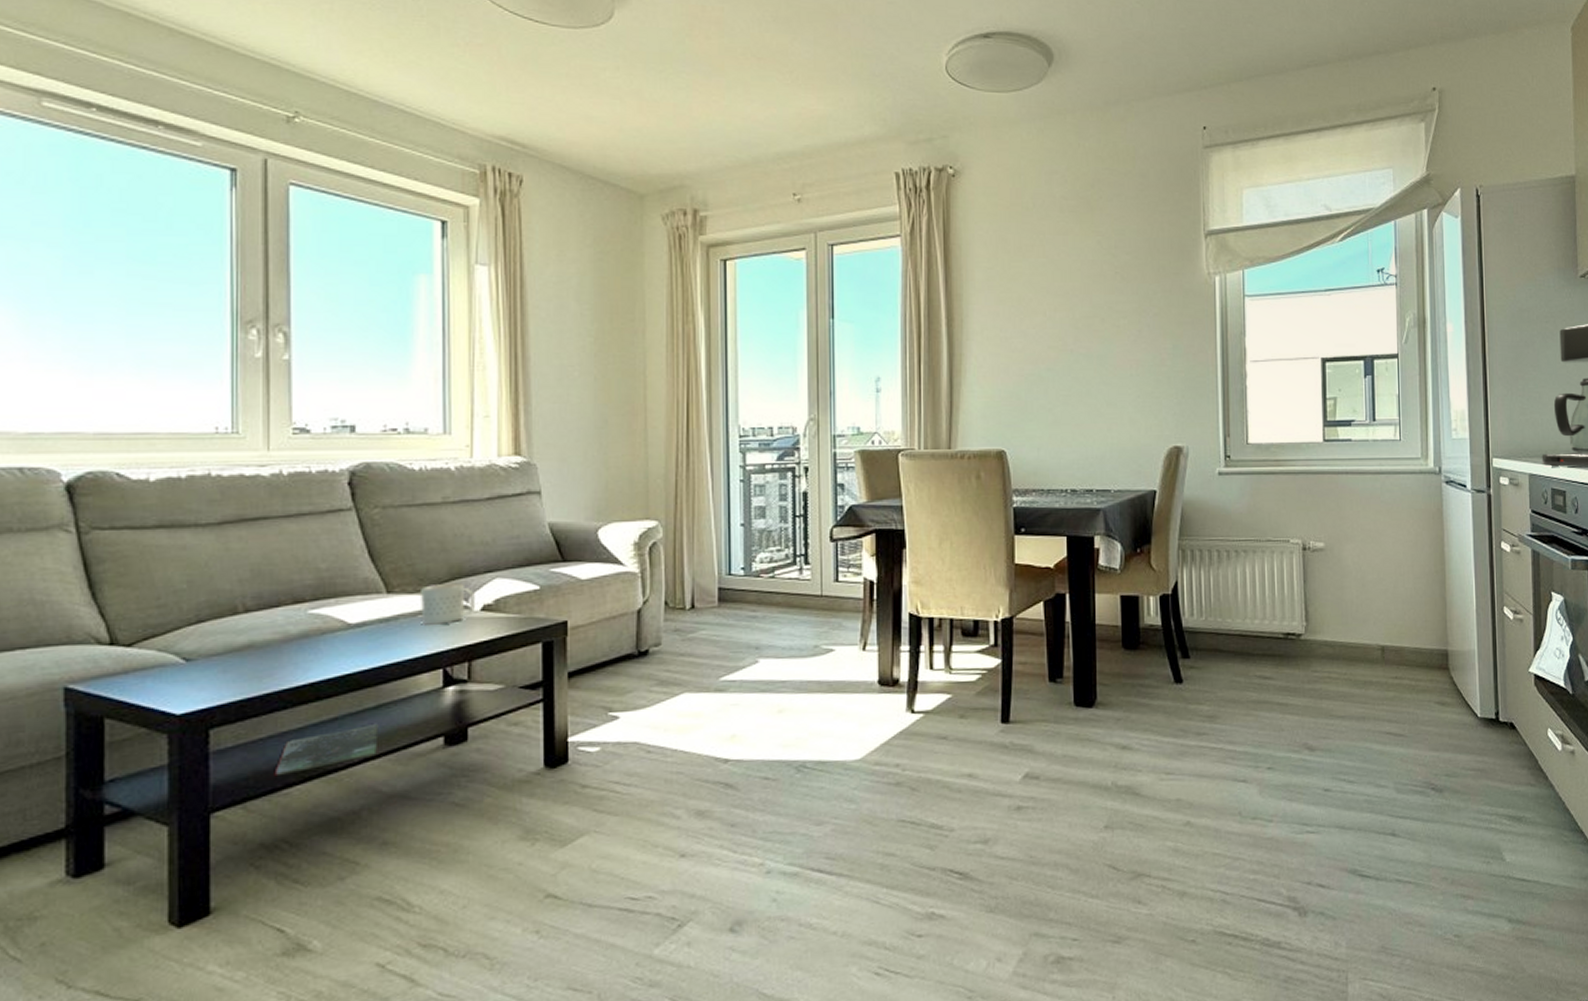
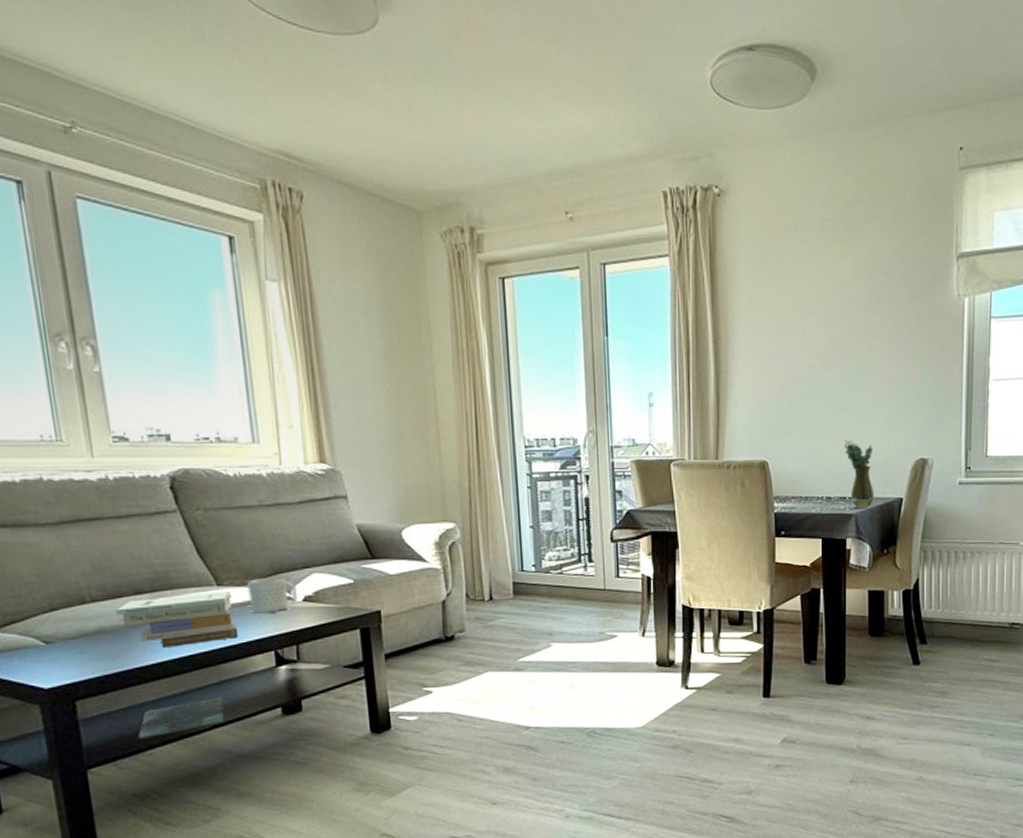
books: none [271,599,404,667] -> present [116,591,239,649]
vase: none [1089,426,1125,503] -> present [844,440,875,509]

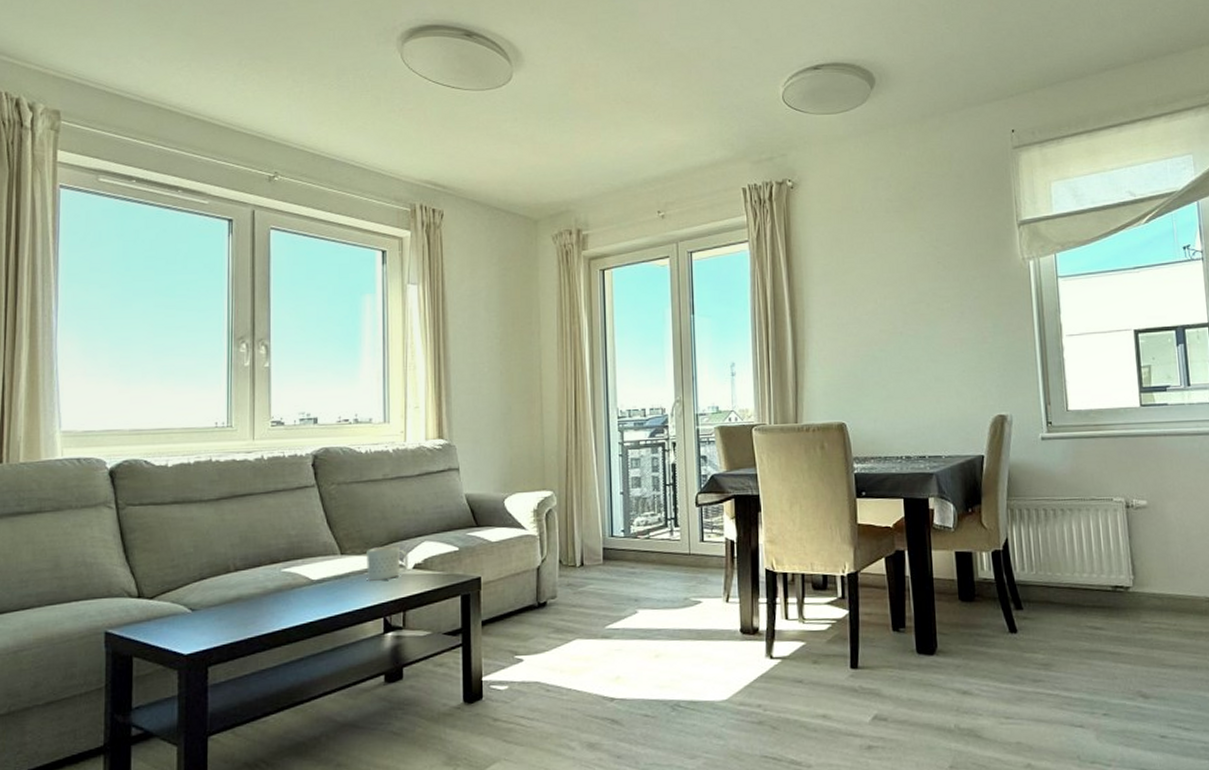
books: present [116,591,239,649] -> none [254,560,354,616]
magazine: present [137,697,225,740] -> none [255,664,334,707]
vase: present [844,440,875,509] -> none [920,399,955,467]

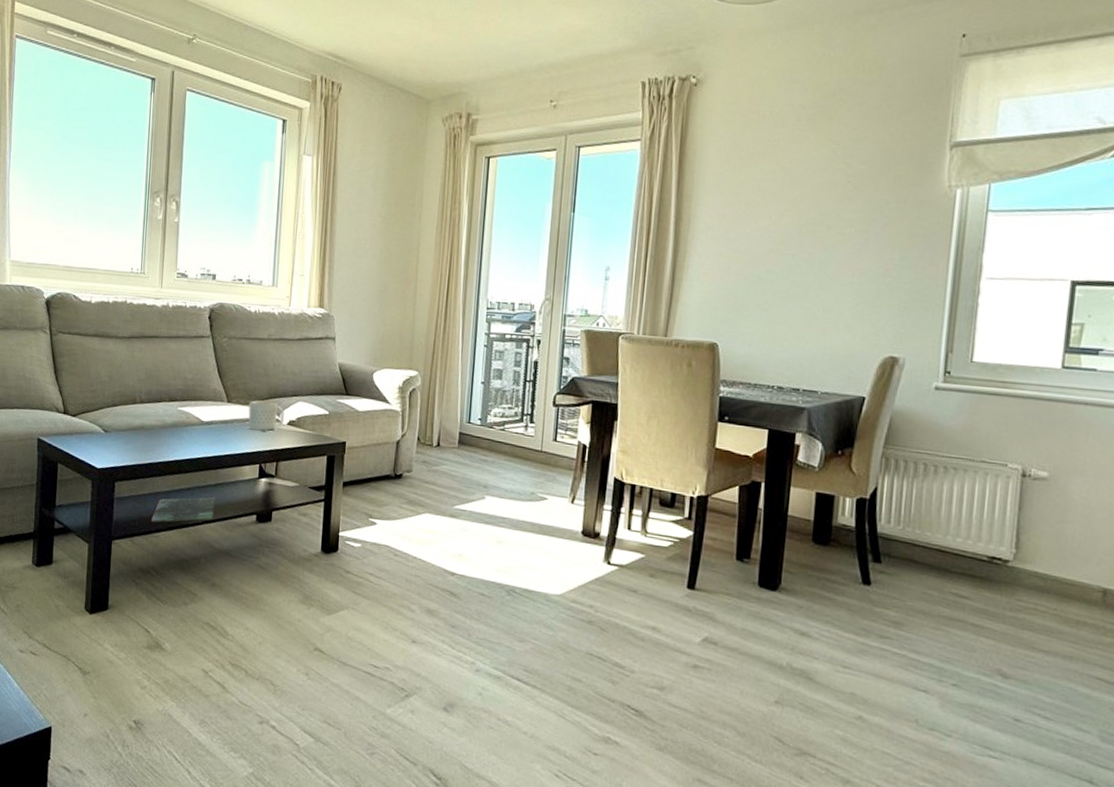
magazine: none [255,664,334,707] -> present [150,497,216,523]

